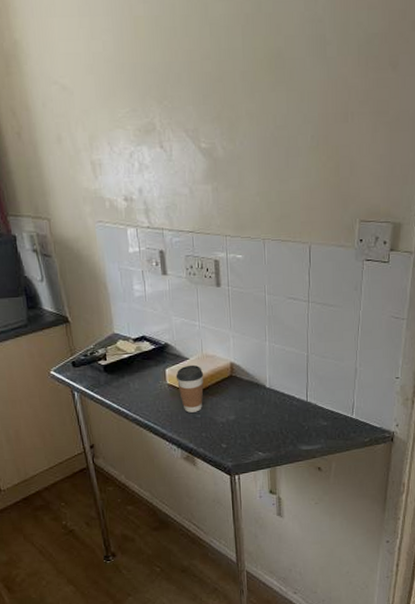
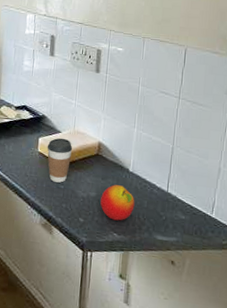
apple: none [241,403,276,440] -> present [100,185,135,221]

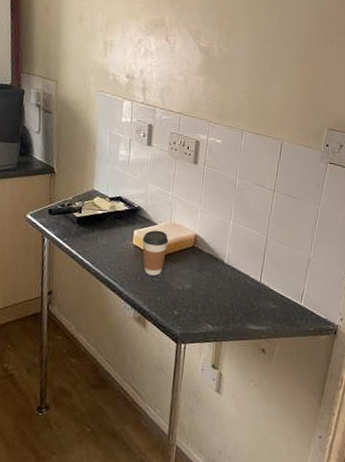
apple: present [100,185,135,221] -> none [195,276,229,312]

